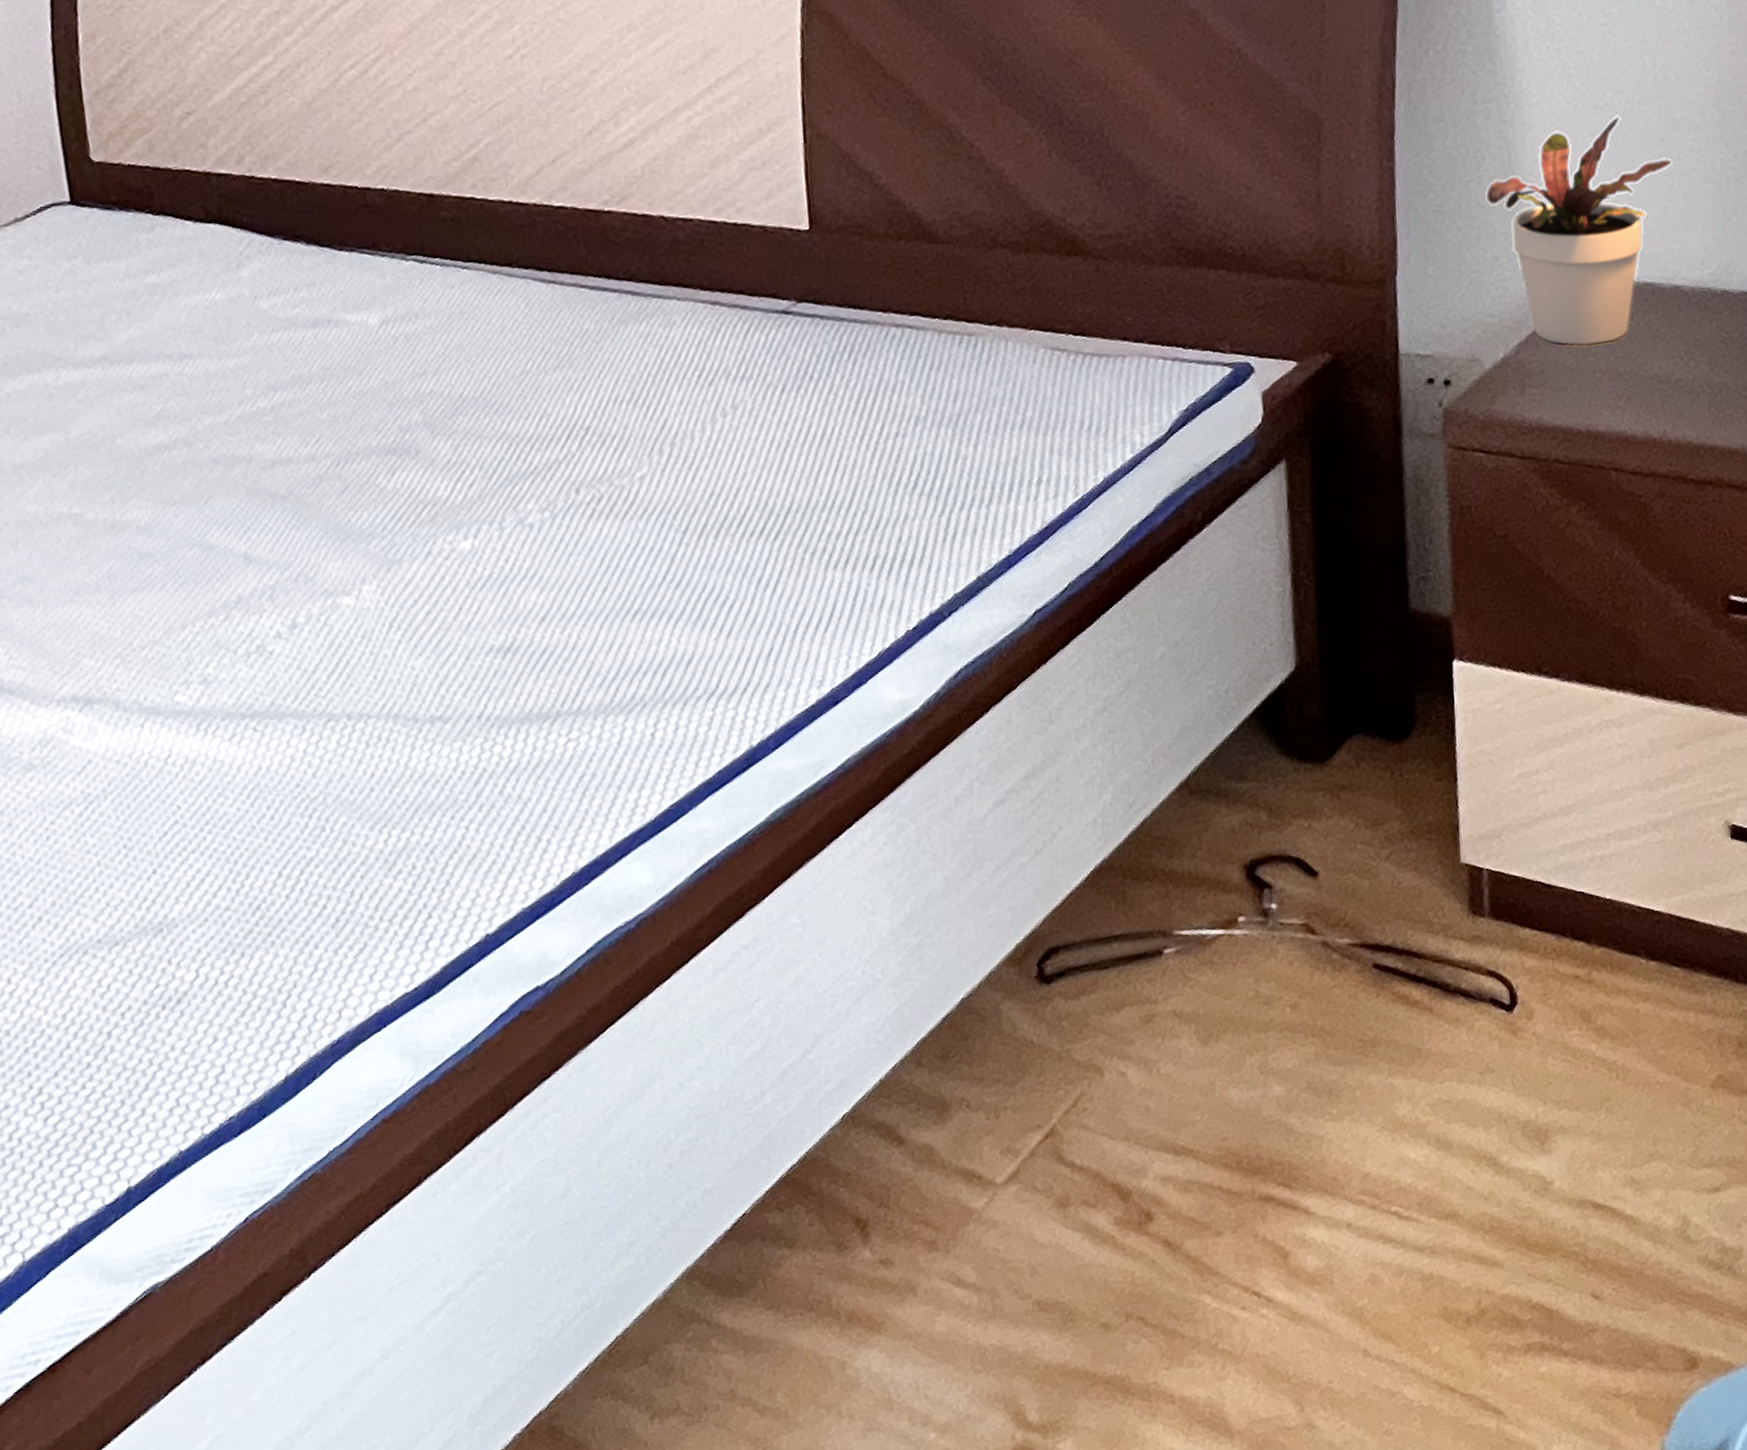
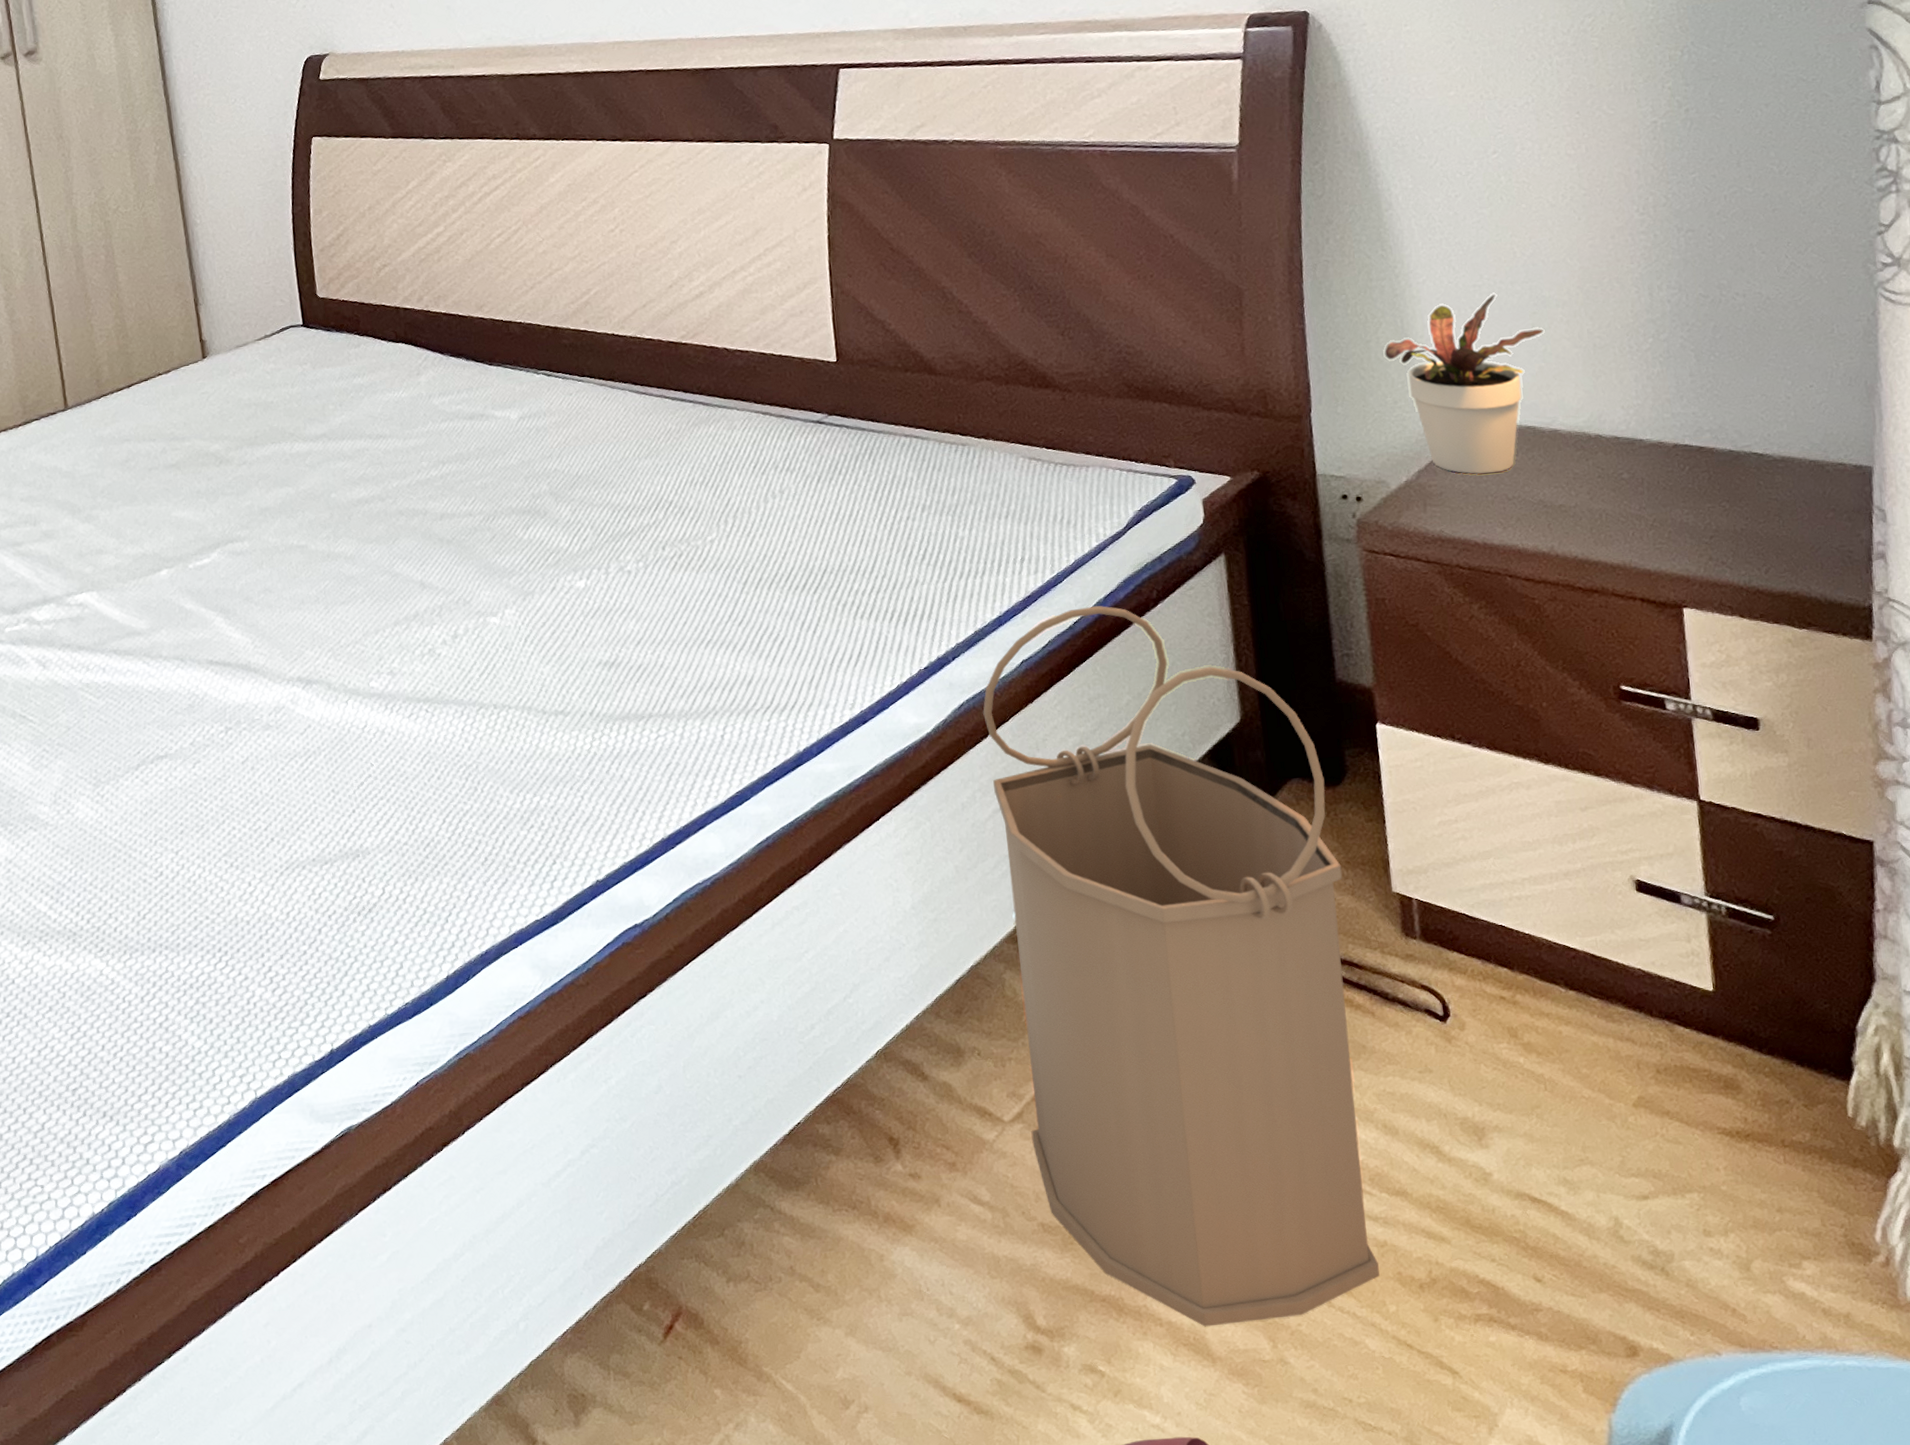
basket: none [984,534,1423,1398] -> present [983,605,1380,1327]

